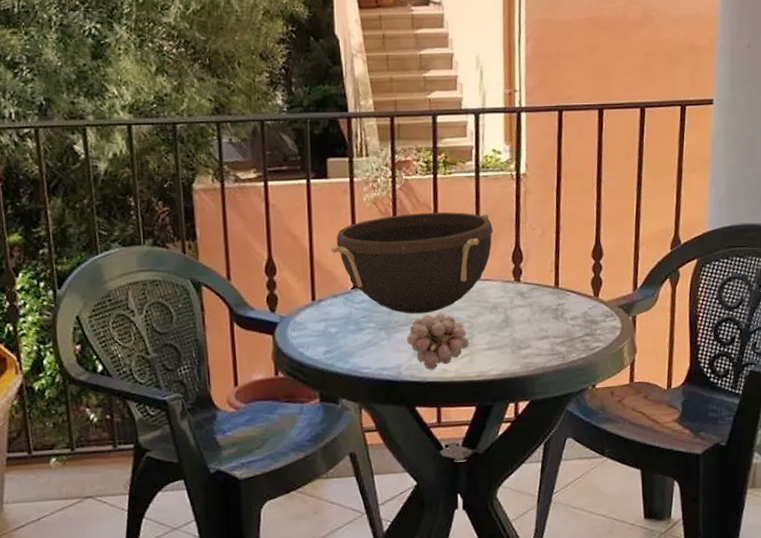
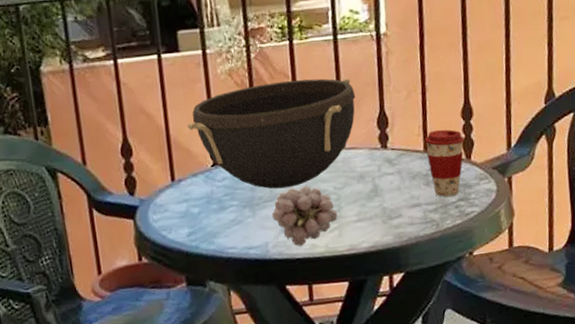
coffee cup: none [556,267,594,331] -> present [424,129,465,197]

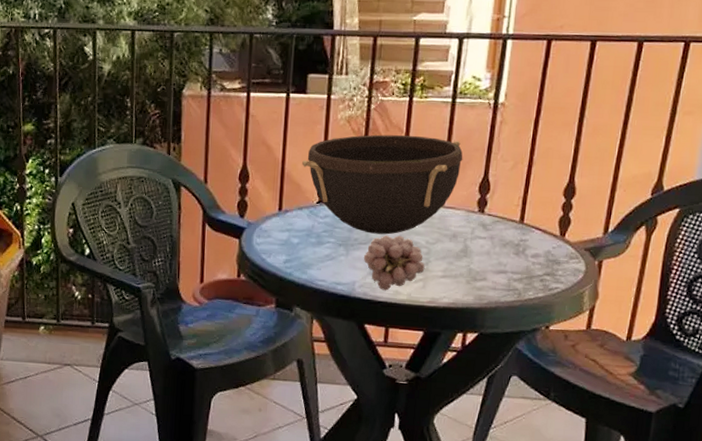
coffee cup: present [424,129,465,197] -> none [521,203,562,269]

